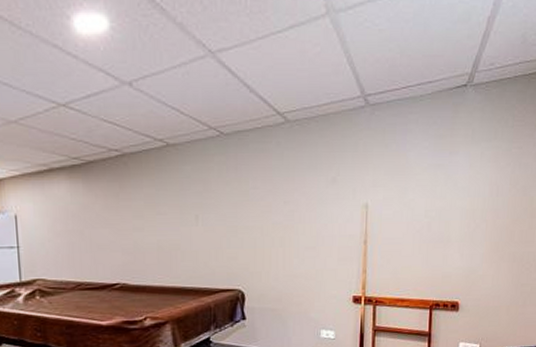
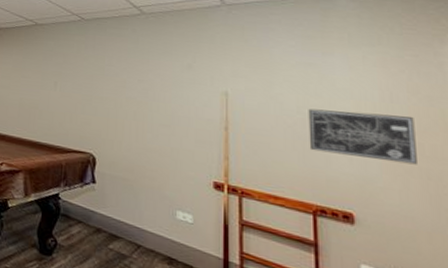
wall art: none [432,208,511,252] -> present [308,108,417,165]

